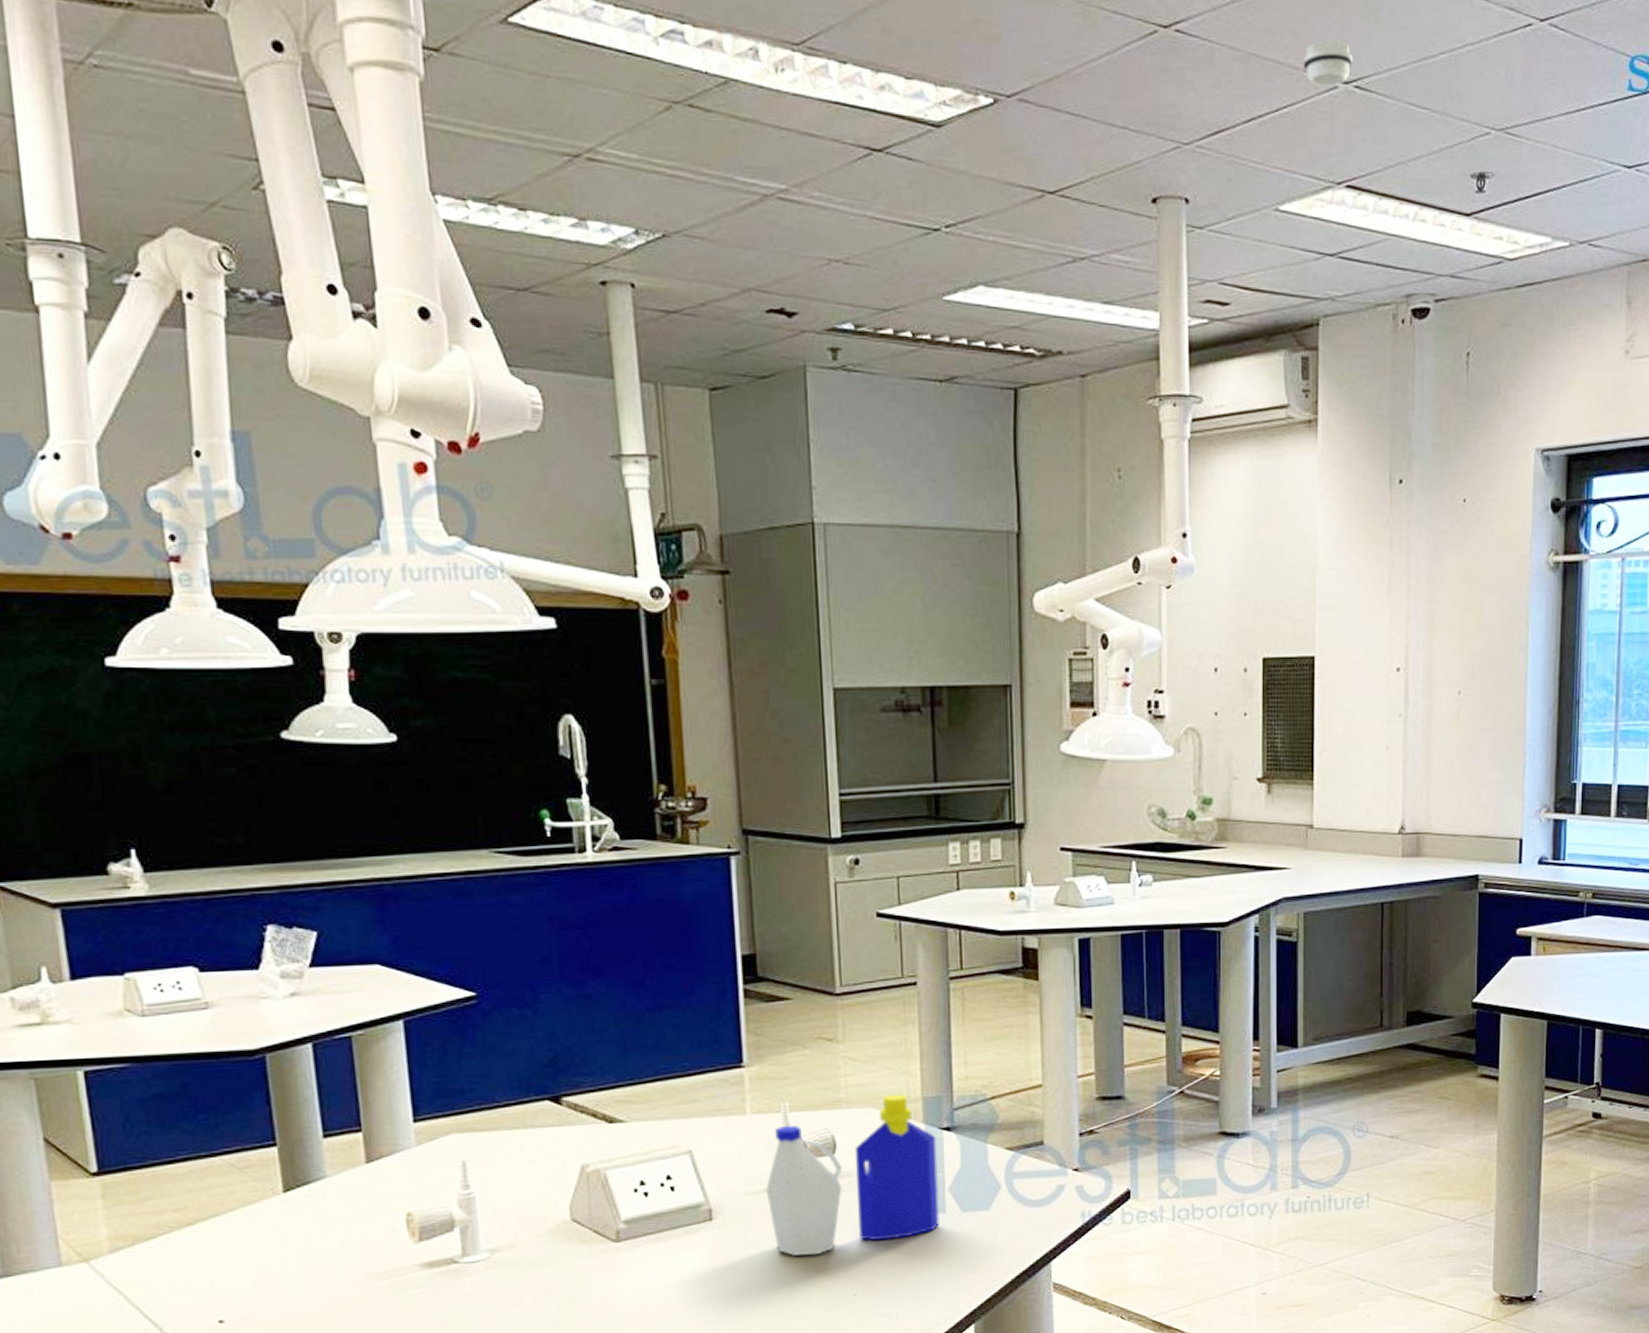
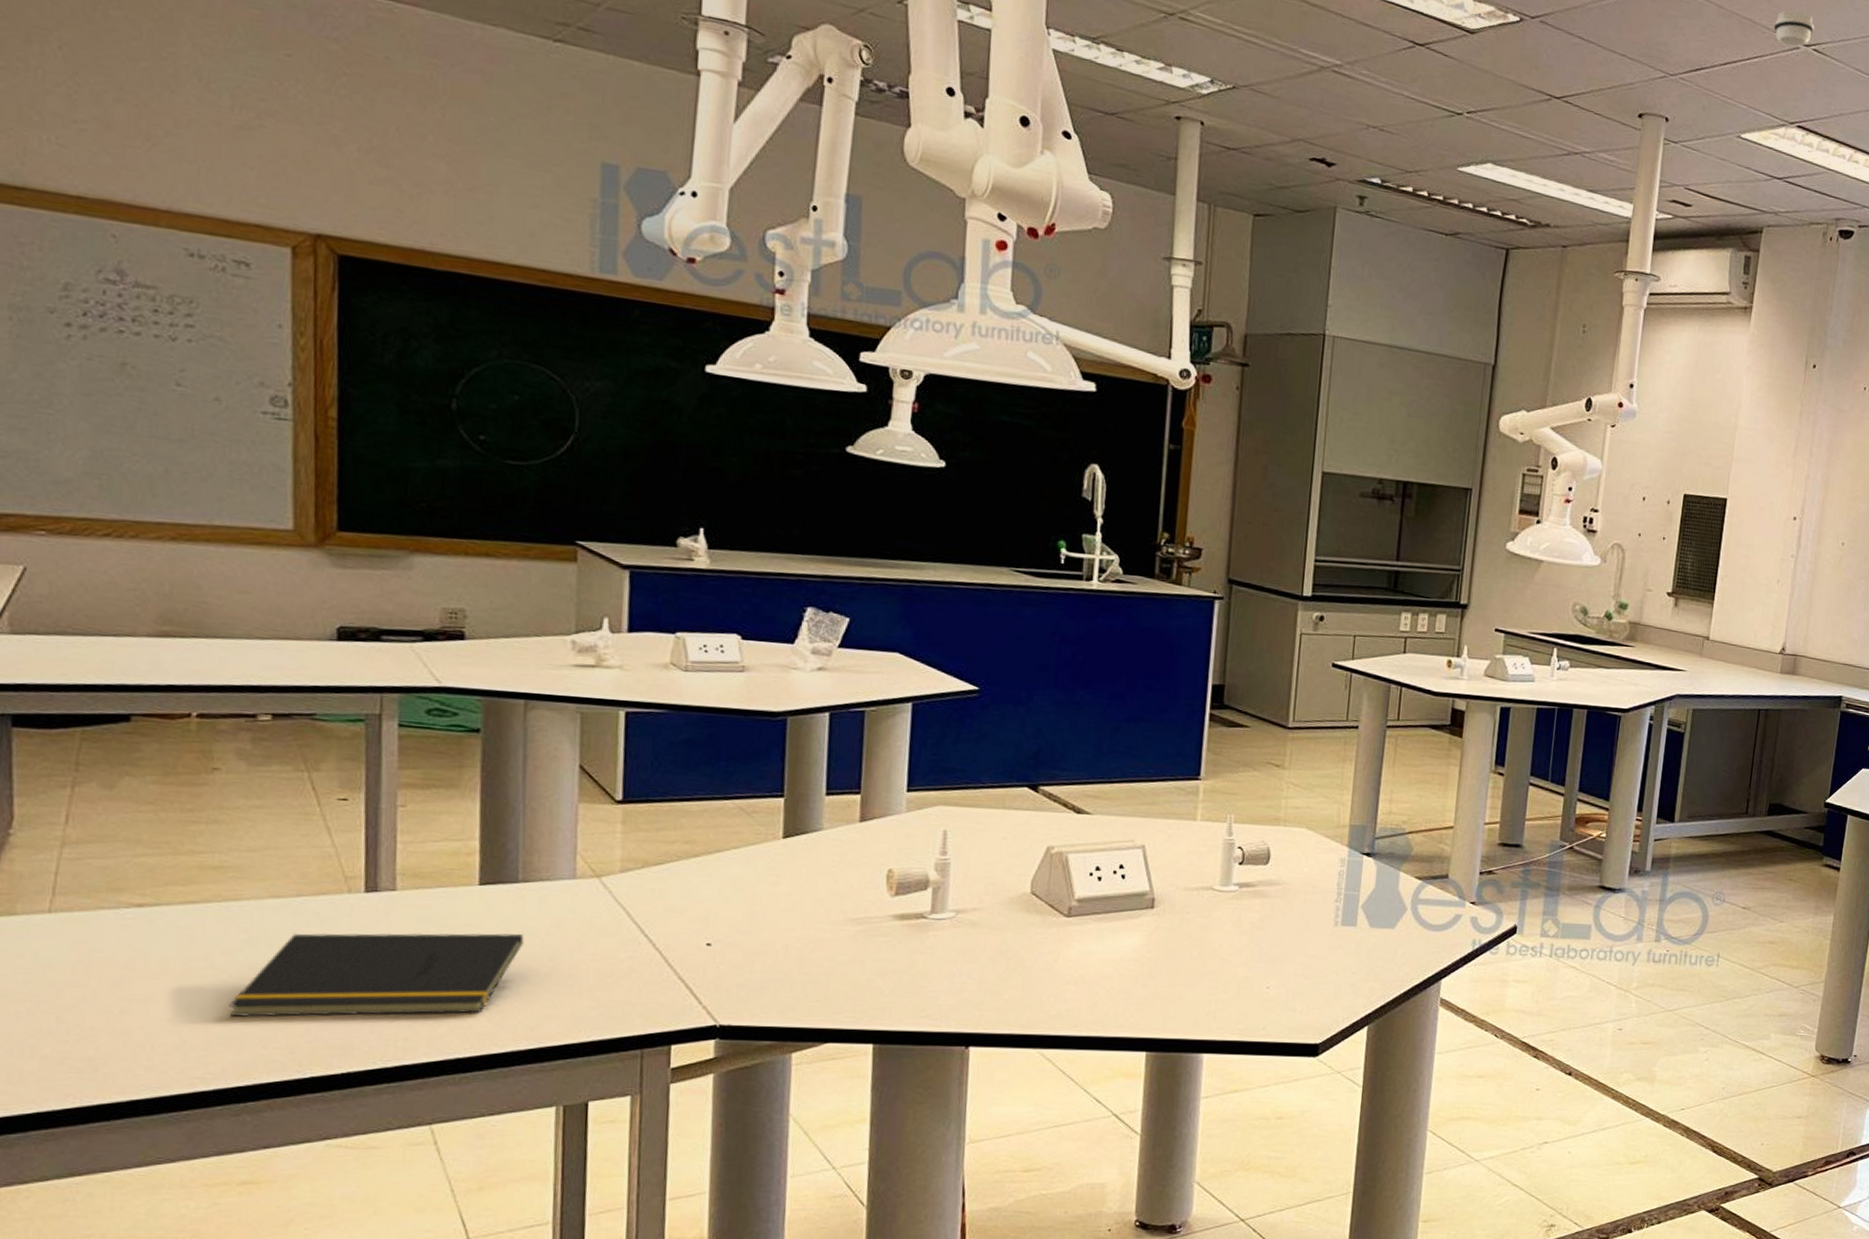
bottle: present [766,1093,940,1256] -> none [1203,818,1357,950]

